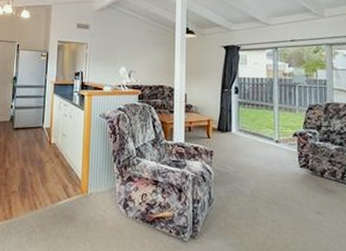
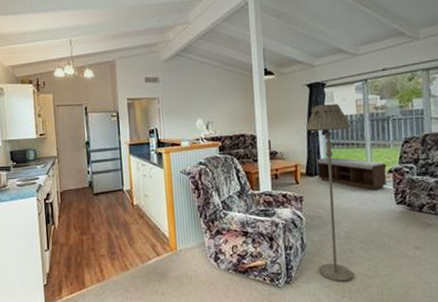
floor lamp: none [221,66,260,241] -> present [306,104,353,282]
bench: none [228,116,292,152] -> present [316,157,388,191]

